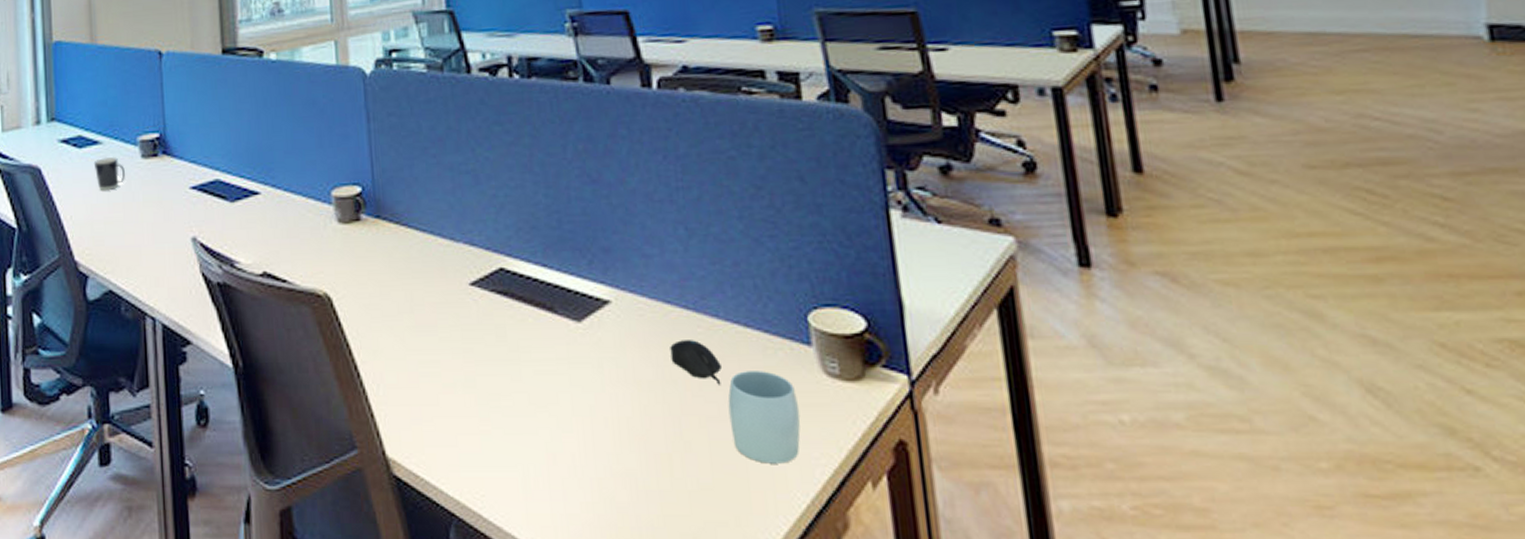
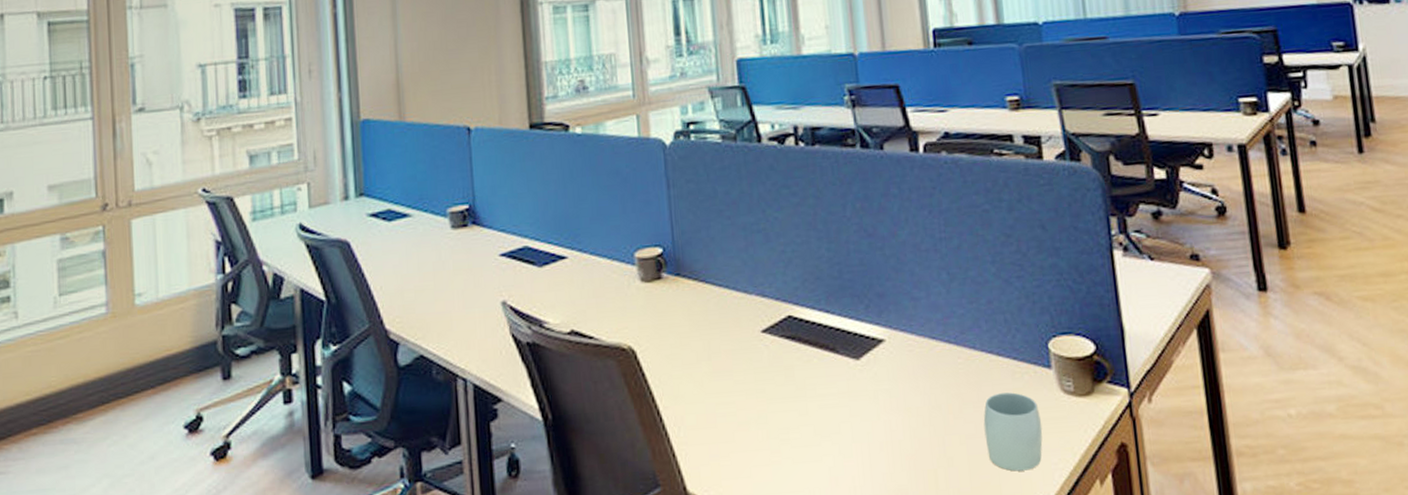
mug: present [93,157,125,190] -> none [403,229,435,261]
computer mouse: present [670,340,721,385] -> none [935,369,978,407]

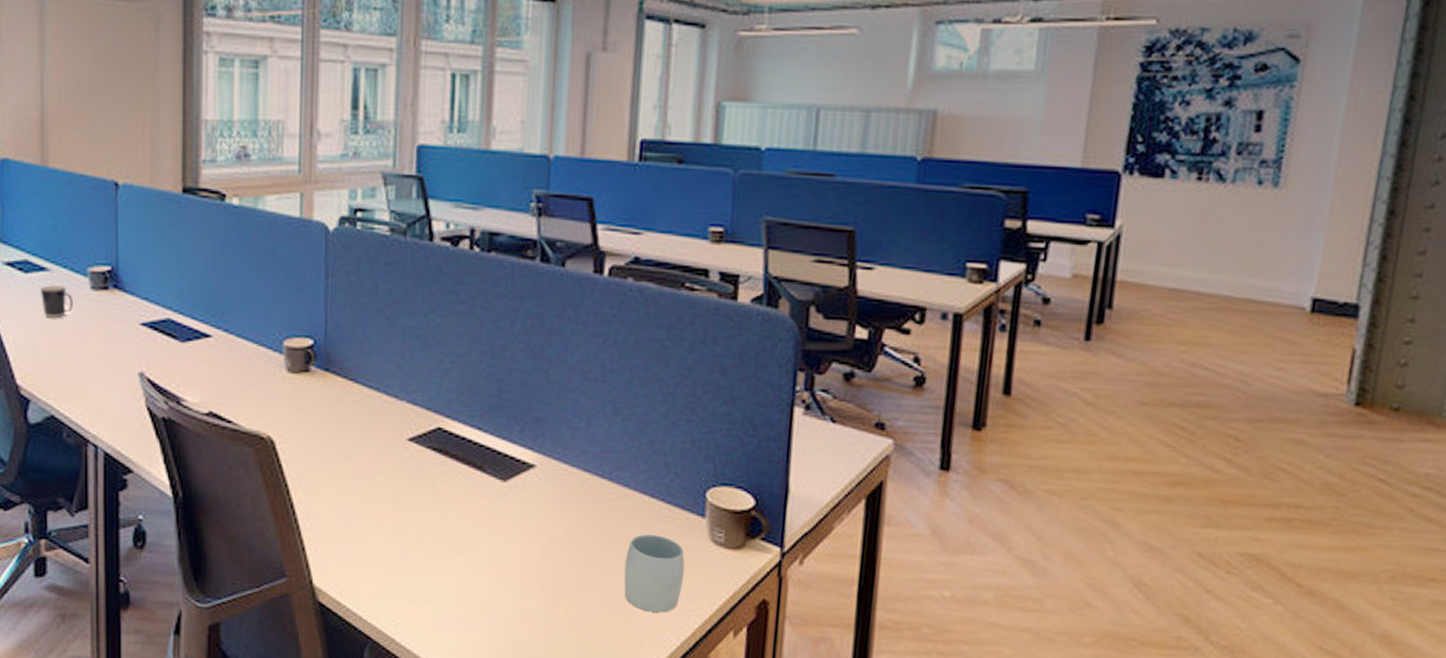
mug: none [403,229,435,261] -> present [40,285,73,318]

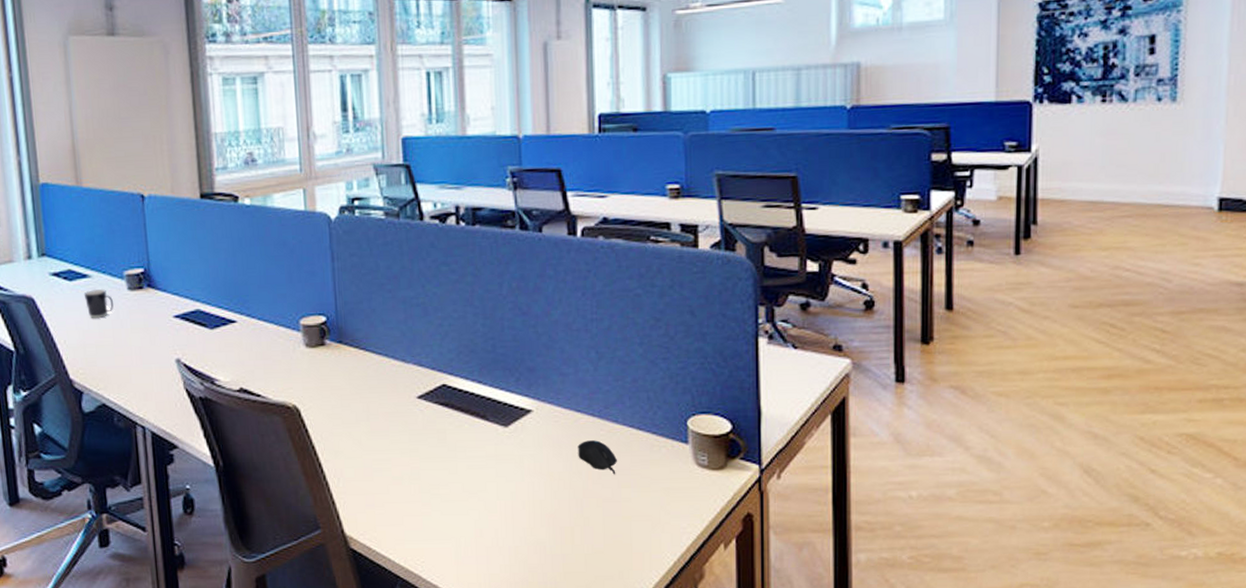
computer mouse: none [582,504,625,545] -> present [578,440,617,475]
mug: present [624,534,685,613] -> none [620,463,675,533]

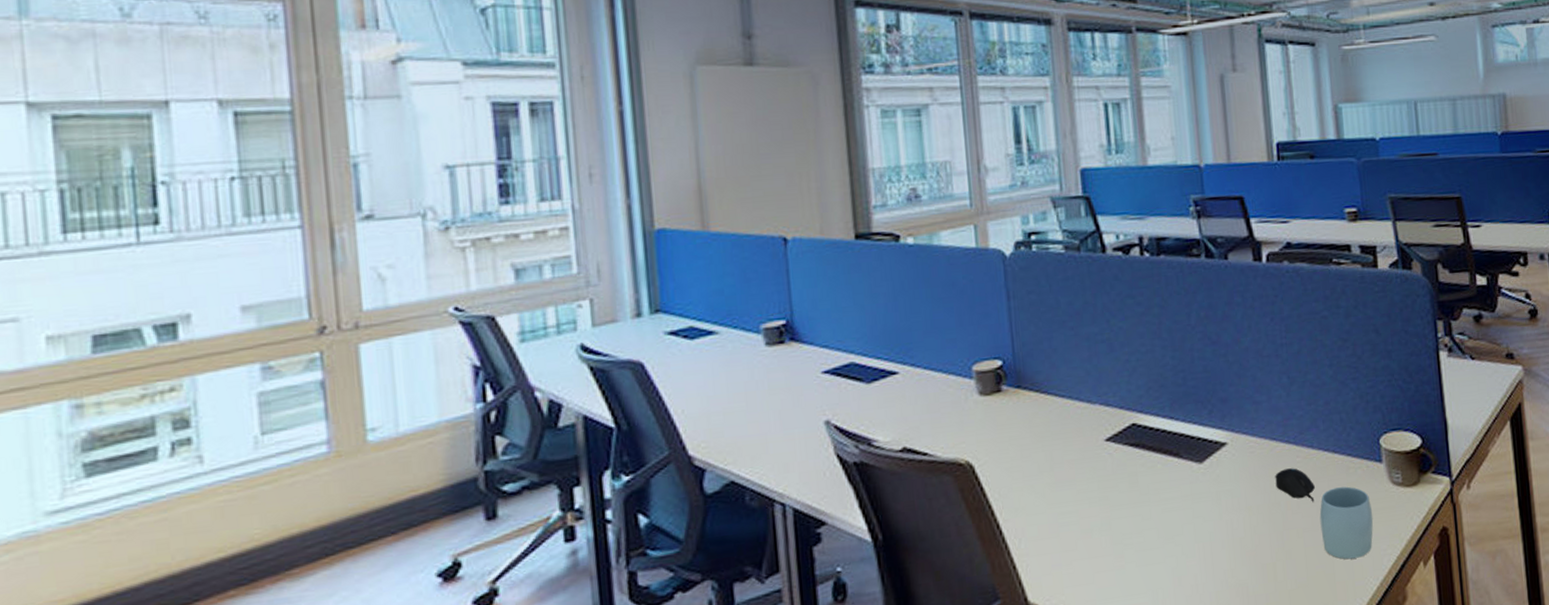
mug: present [83,289,114,318] -> none [709,347,747,381]
mug: none [620,463,675,533] -> present [1319,486,1373,560]

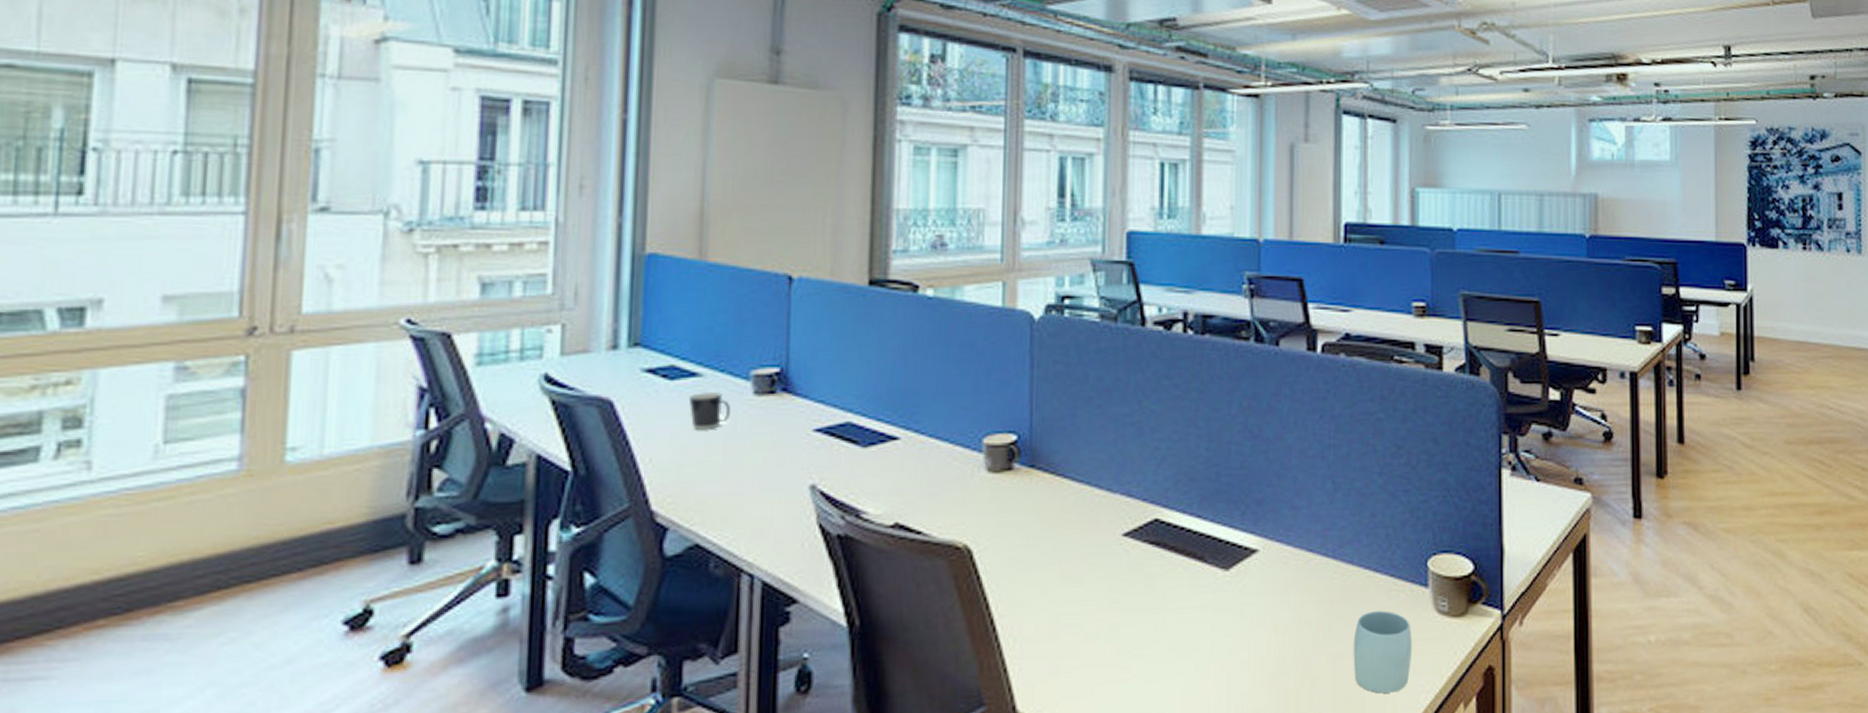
mug: none [709,347,747,381] -> present [688,392,730,429]
computer mouse: present [1275,468,1315,502] -> none [1308,585,1351,625]

